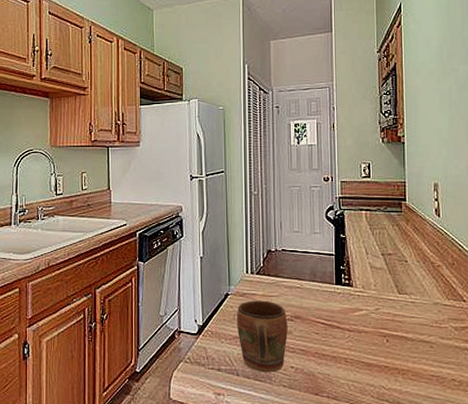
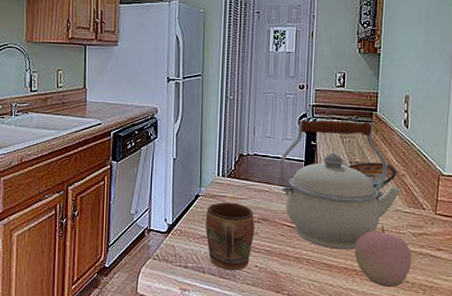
kettle: none [310,211,439,347] -> present [280,119,402,250]
bowl: none [380,253,432,282] -> present [347,162,397,189]
apple: none [394,318,456,387] -> present [354,224,411,288]

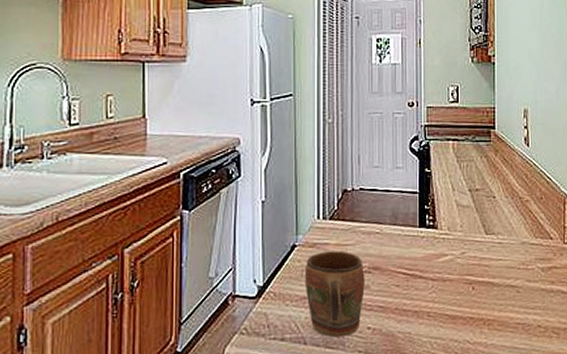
kettle: present [280,119,402,250] -> none [391,142,527,297]
bowl: present [347,162,397,189] -> none [467,188,521,220]
apple: present [354,224,411,288] -> none [480,260,542,336]

